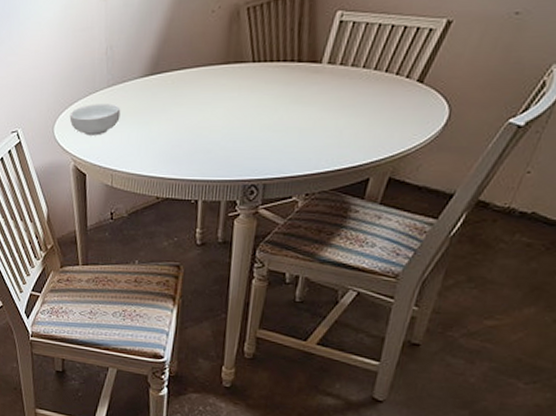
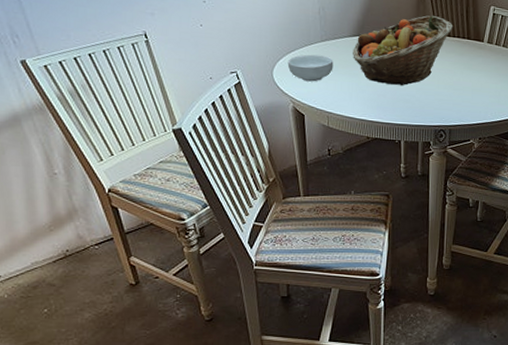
fruit basket: none [143,36,278,133] -> present [353,15,453,86]

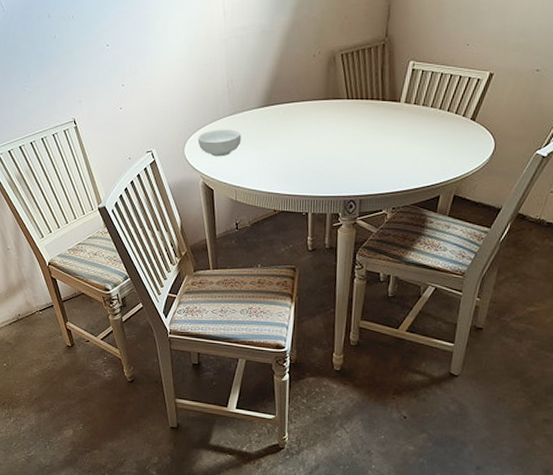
fruit basket: present [353,15,453,86] -> none [260,77,367,156]

